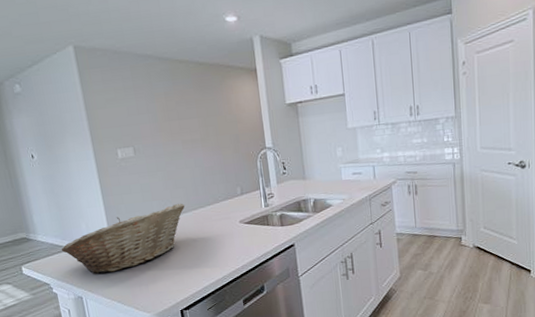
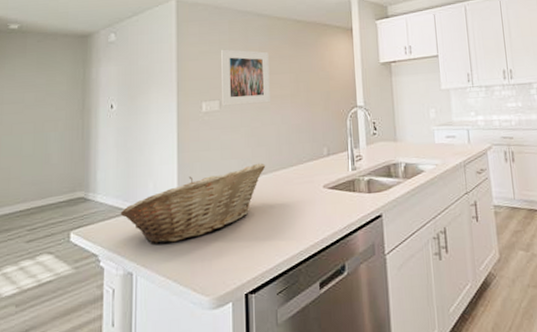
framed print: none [127,95,182,153] -> present [221,49,270,106]

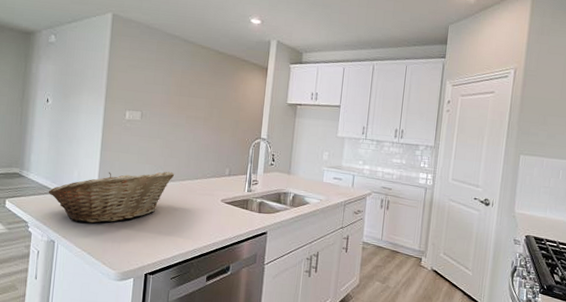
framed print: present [221,49,270,106] -> none [143,66,190,122]

